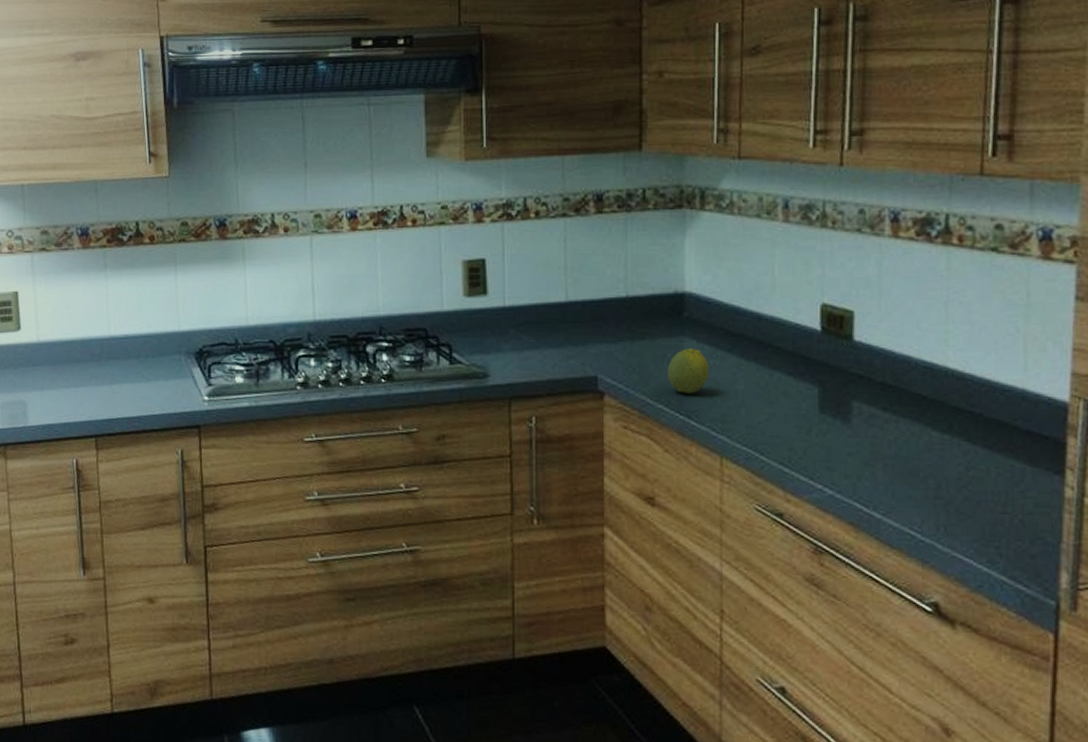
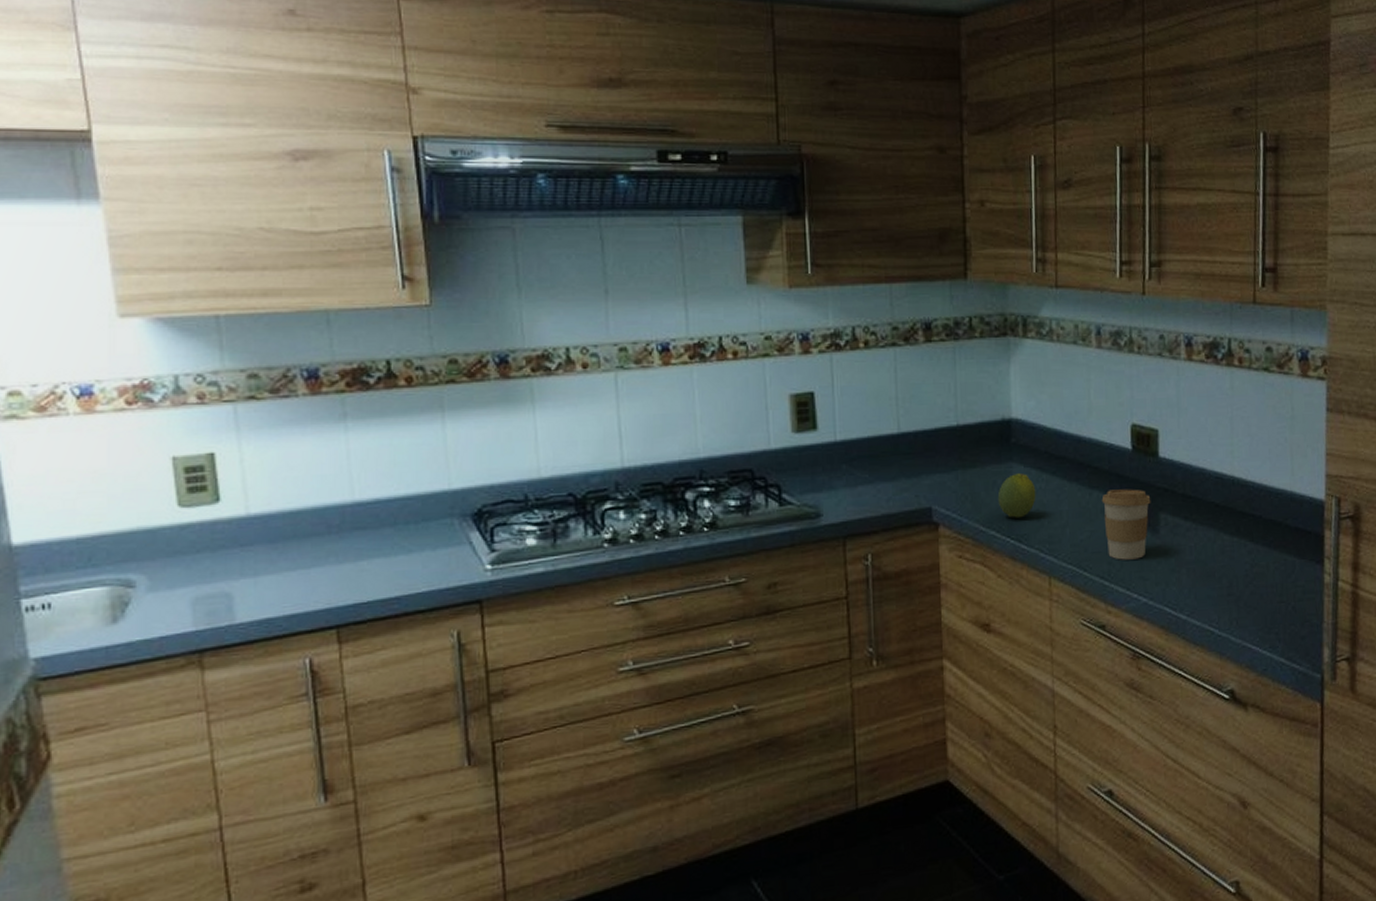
coffee cup: none [783,372,842,448] -> present [1101,489,1151,560]

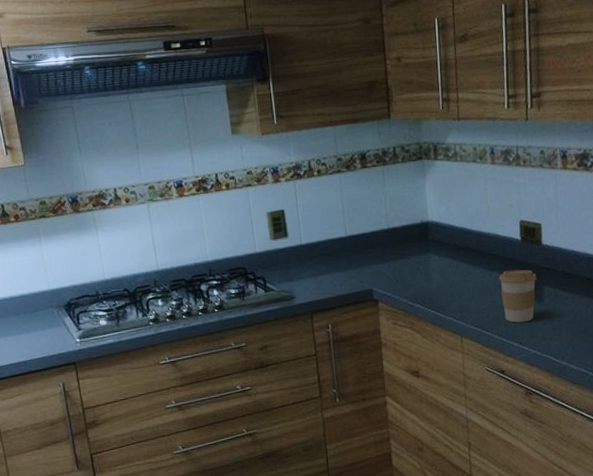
fruit: present [997,474,1036,518] -> none [420,262,449,295]

